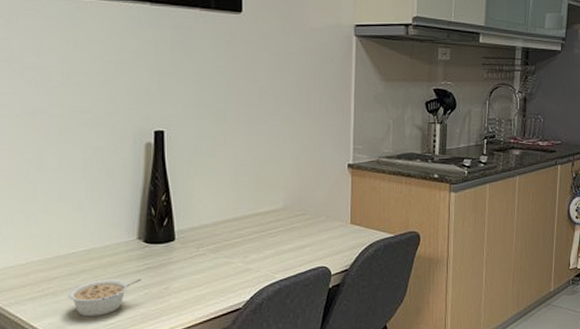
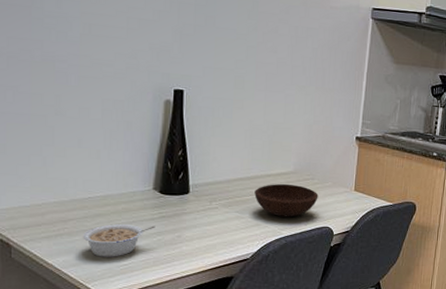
bowl: none [243,222,312,259] -> present [254,183,318,218]

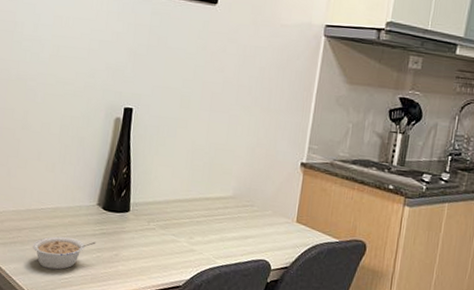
bowl: present [254,183,318,218] -> none [192,208,257,246]

